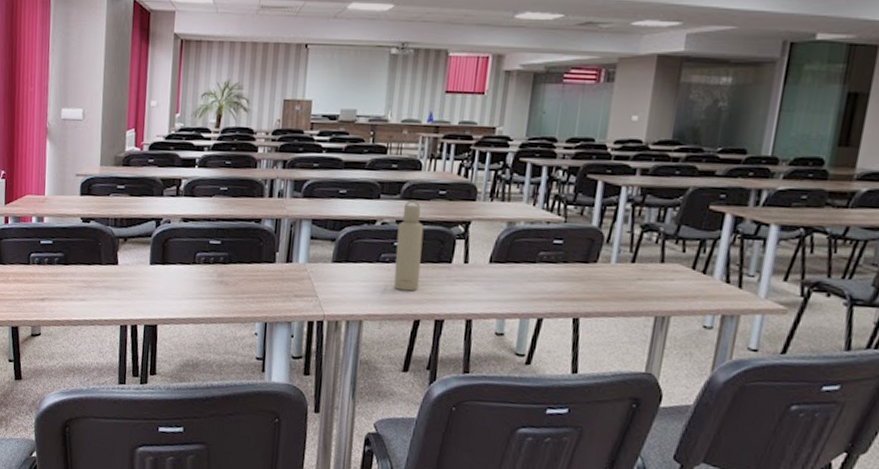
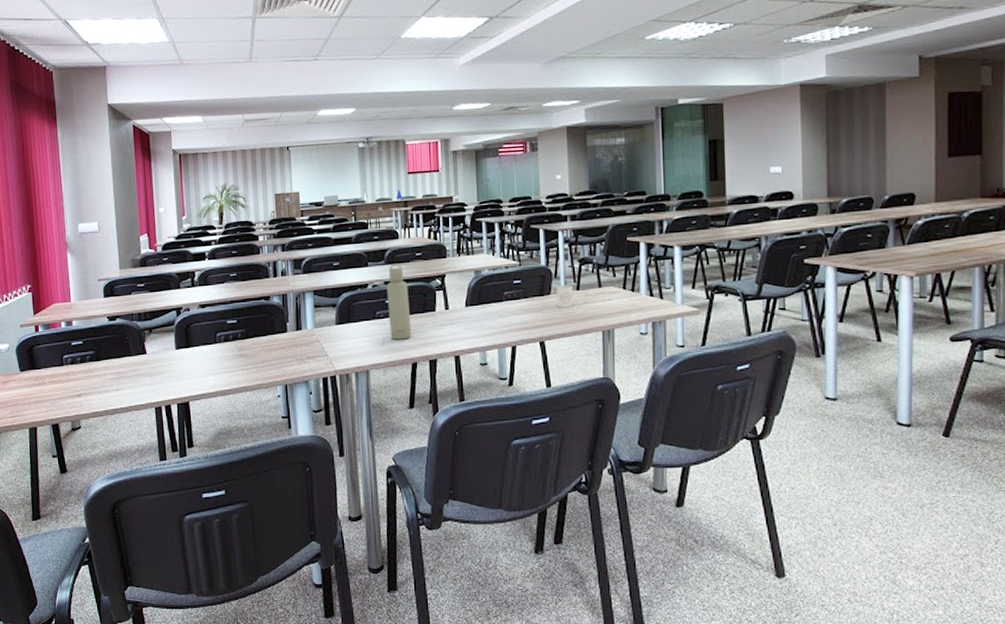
mug: none [602,253,636,283] -> present [555,285,581,308]

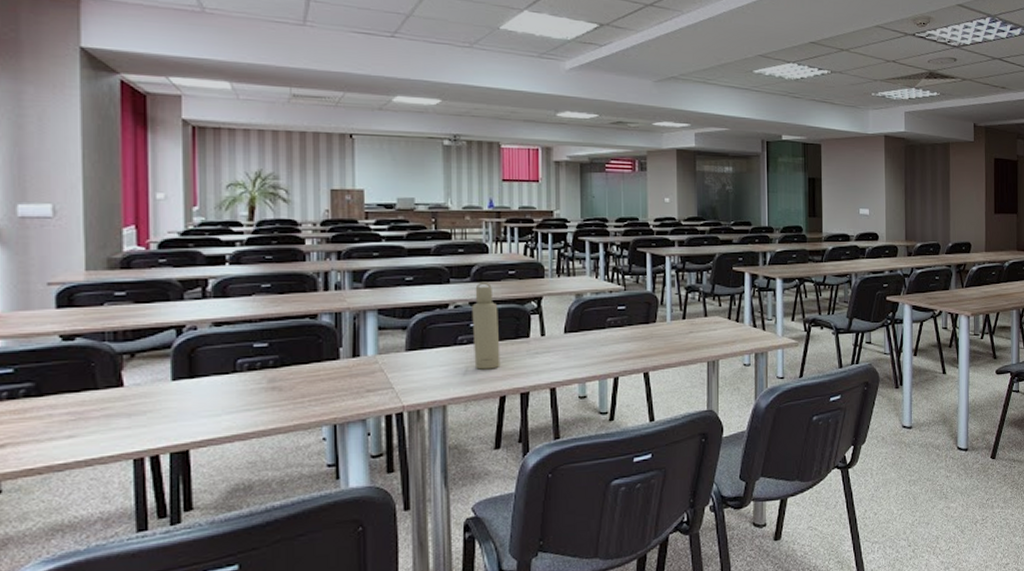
mug: present [555,285,581,308] -> none [661,313,687,338]

